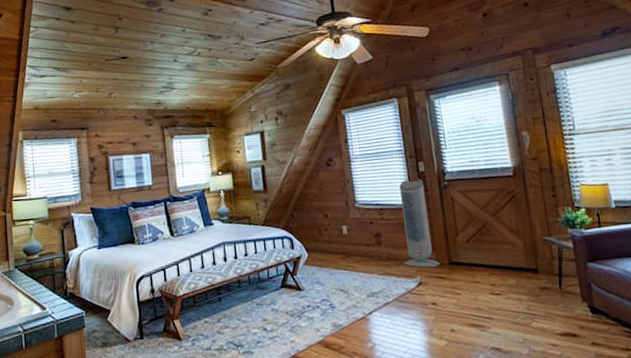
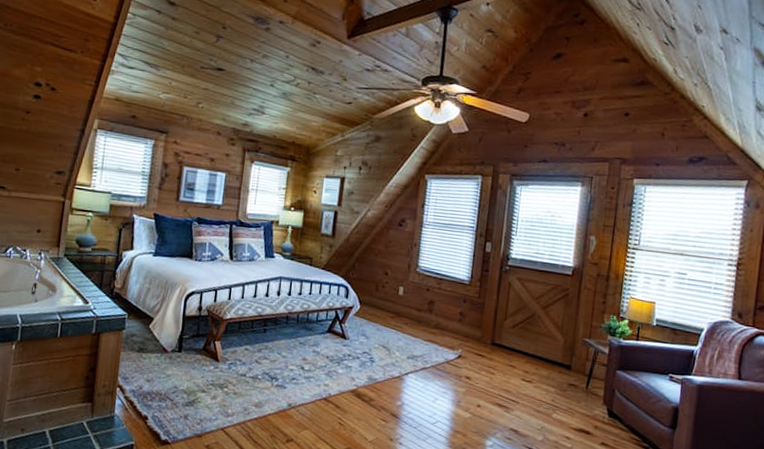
air purifier: present [399,178,440,268] -> none [449,256,487,345]

